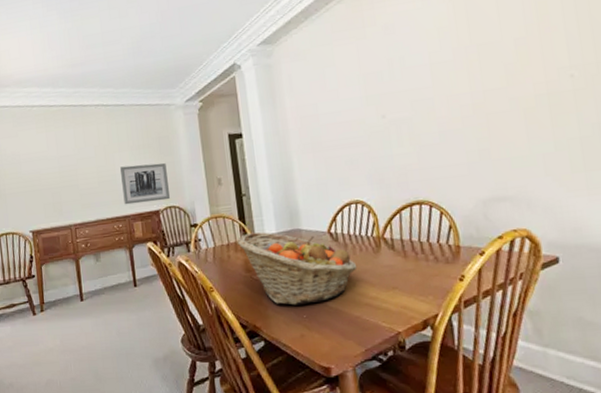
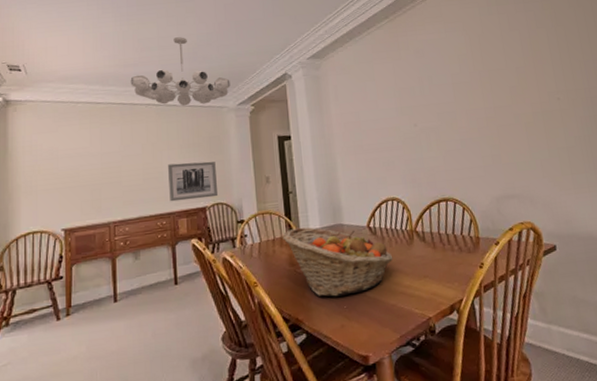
chandelier: none [78,30,177,106] -> present [130,37,231,106]

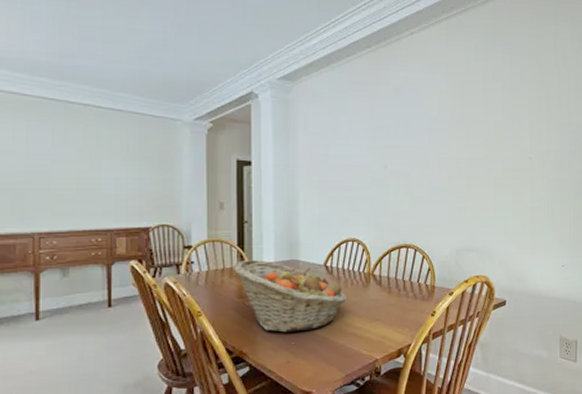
chandelier: present [130,37,231,106] -> none [66,31,187,114]
wall art: present [168,161,217,202] -> none [107,176,164,218]

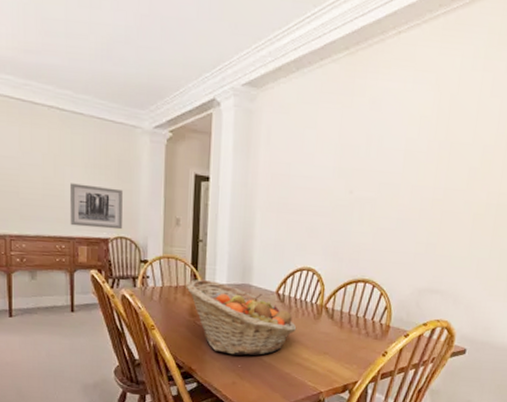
wall art: none [107,176,164,218] -> present [70,183,123,230]

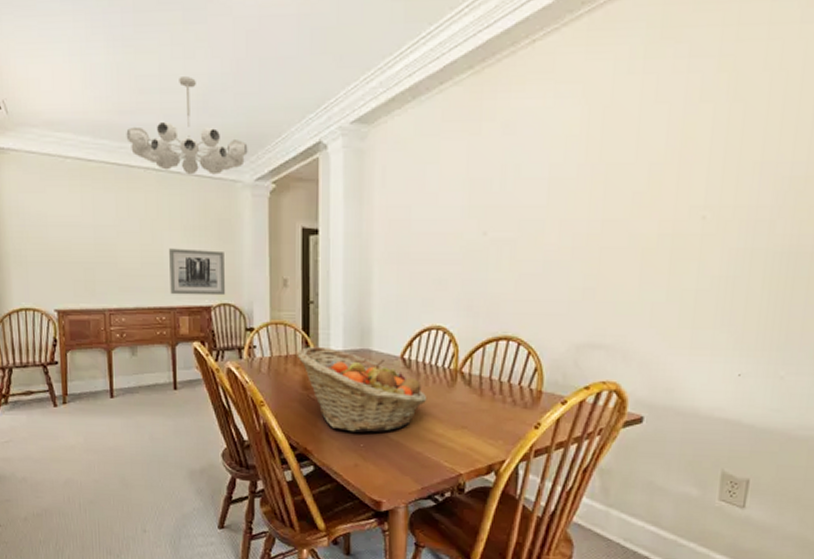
chandelier: none [31,24,148,119] -> present [126,76,248,175]

